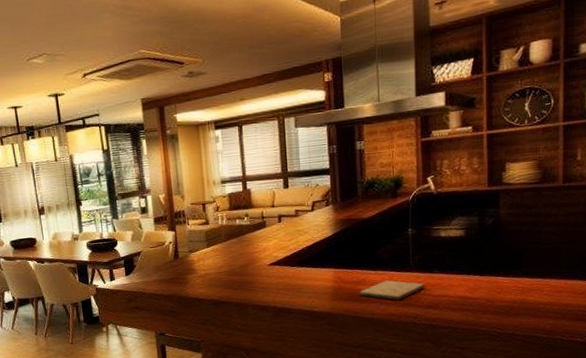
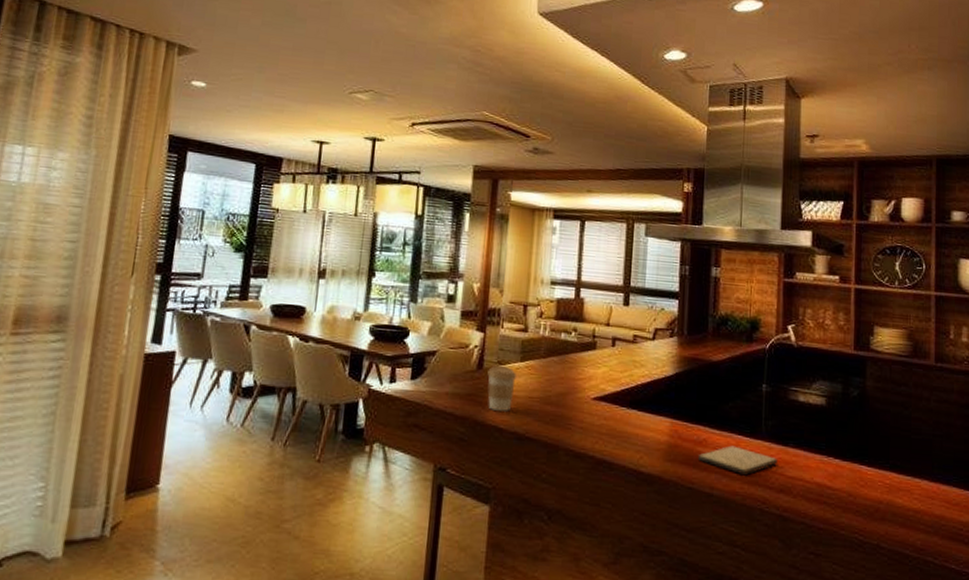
coffee cup: none [183,253,206,287] -> present [487,365,516,411]

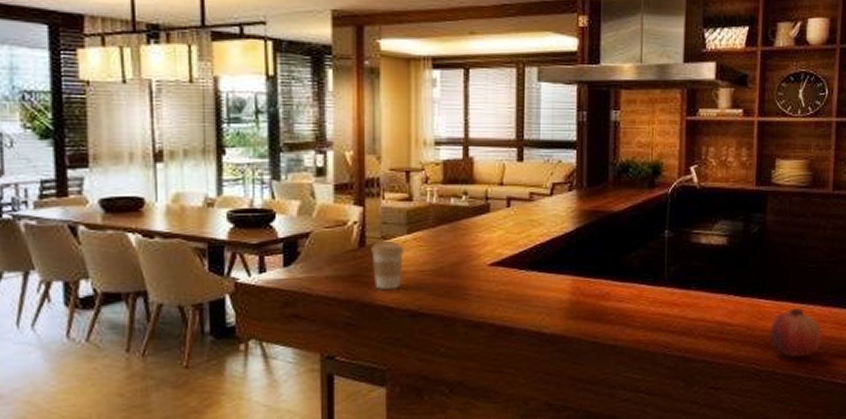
cutting board: present [697,445,779,476] -> none [600,295,681,324]
fruit: none [874,480,930,534] -> present [770,308,822,357]

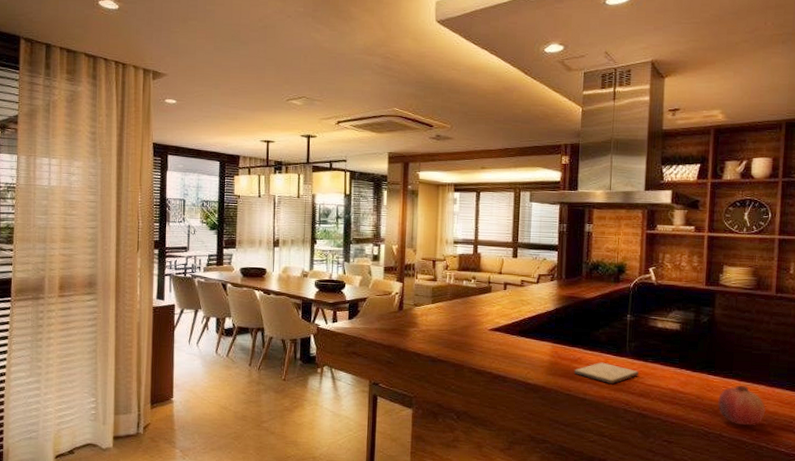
coffee cup: present [371,240,403,289] -> none [407,307,429,341]
cutting board: none [600,295,681,324] -> present [573,362,640,385]

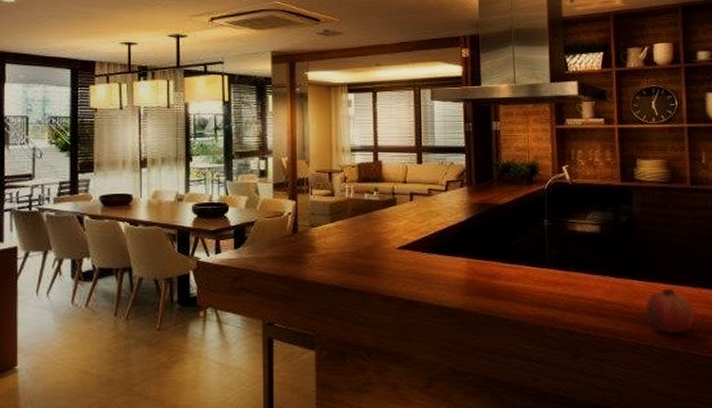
cutting board: present [573,362,640,385] -> none [493,275,563,300]

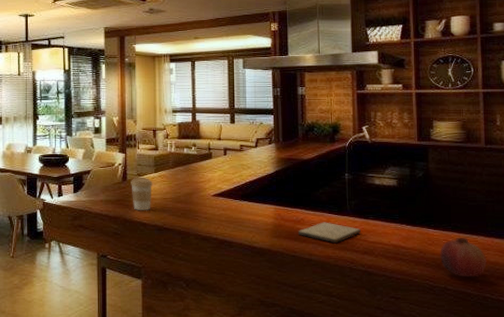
coffee cup: none [302,228,328,268] -> present [131,176,152,210]
cutting board: none [493,275,563,300] -> present [297,222,362,244]

